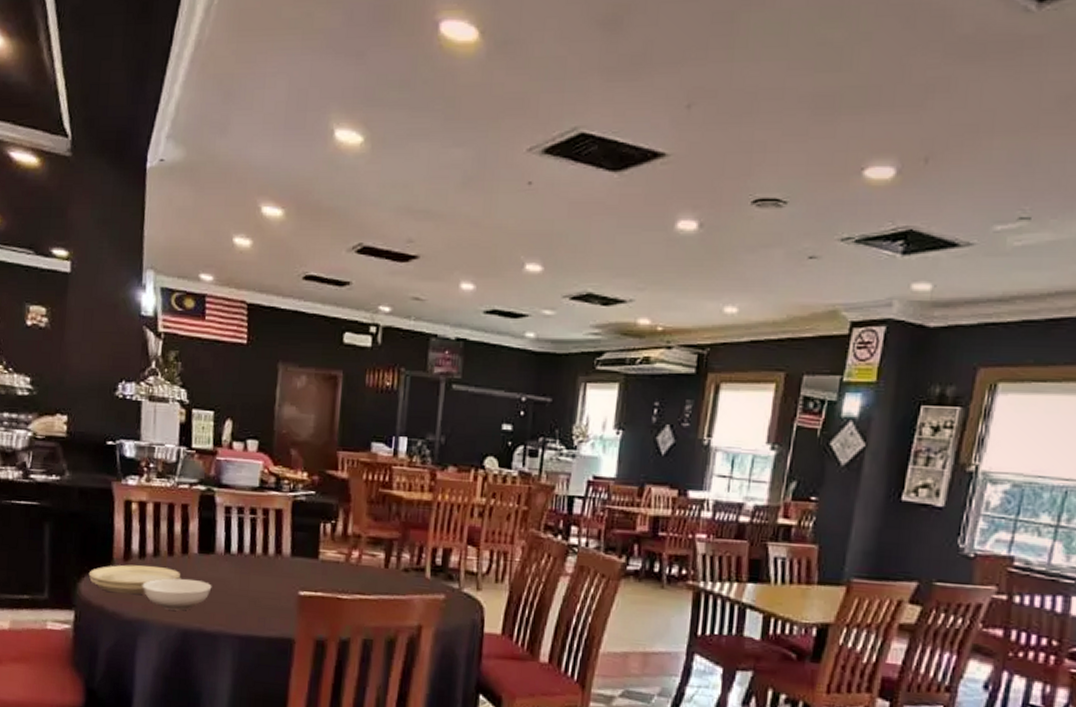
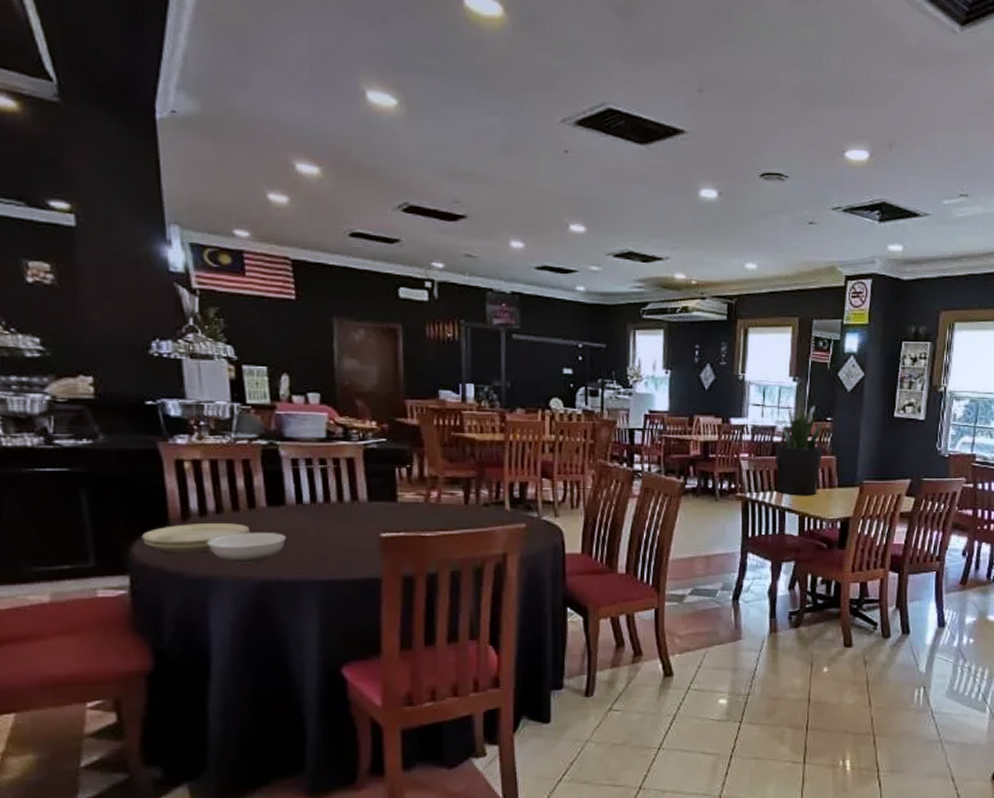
planter: none [737,476,805,593] -> present [774,403,823,496]

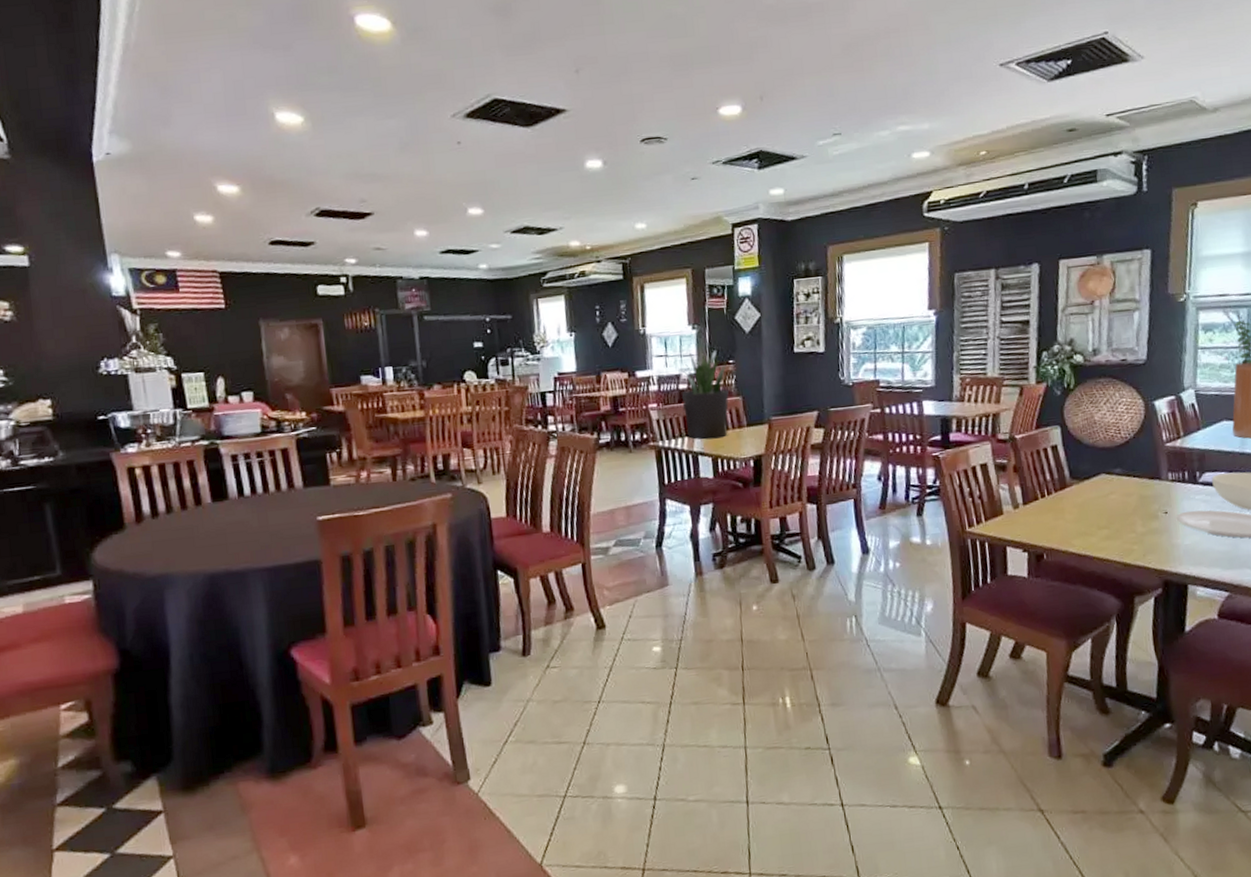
plate: present [141,522,251,554] -> none [101,521,199,556]
bowl: present [206,532,287,564] -> none [159,526,232,560]

